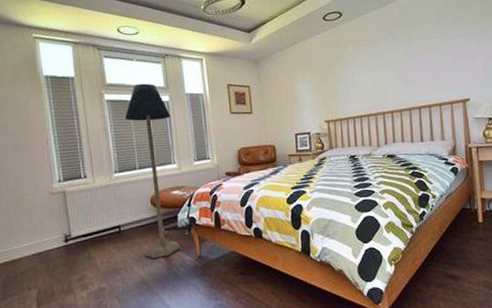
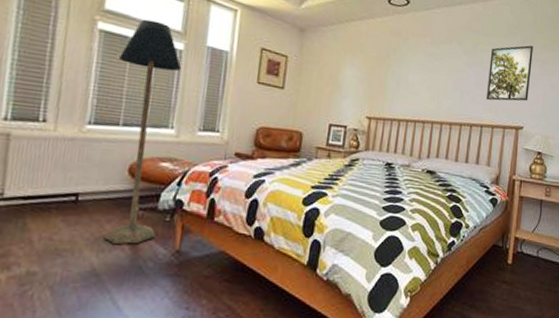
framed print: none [425,22,470,82] -> present [487,45,533,101]

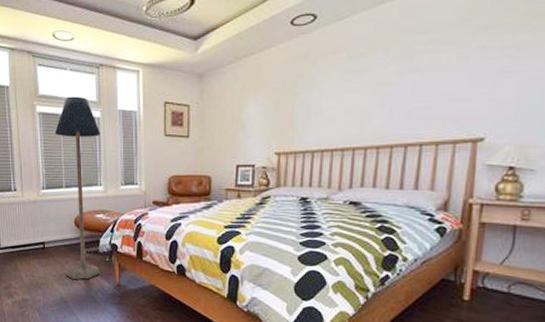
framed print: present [487,45,533,101] -> none [427,29,500,112]

